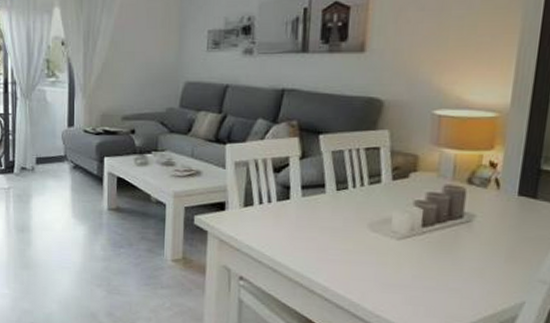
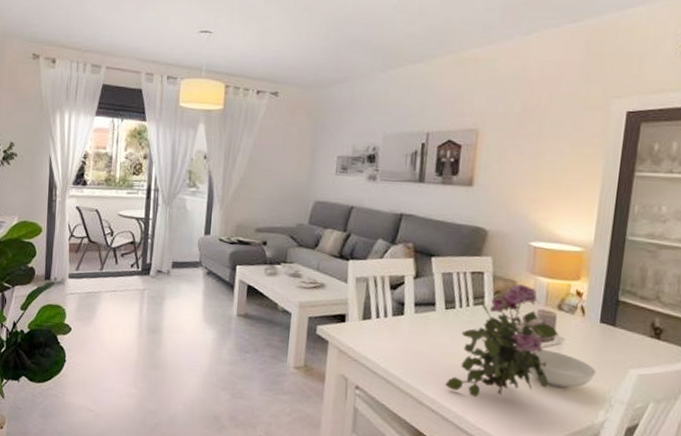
flower bouquet: none [337,159,469,284] -> present [444,284,559,398]
bowl: none [433,229,514,269] -> present [528,350,597,388]

